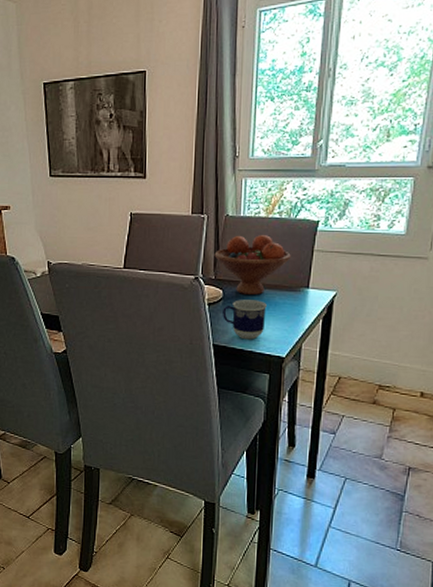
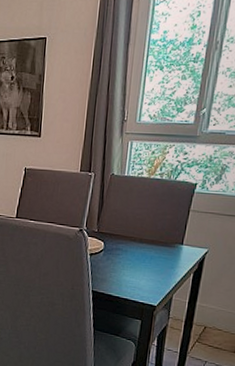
fruit bowl: present [214,235,291,295] -> none [98,194,169,248]
cup: present [223,299,267,340] -> none [102,251,143,289]

